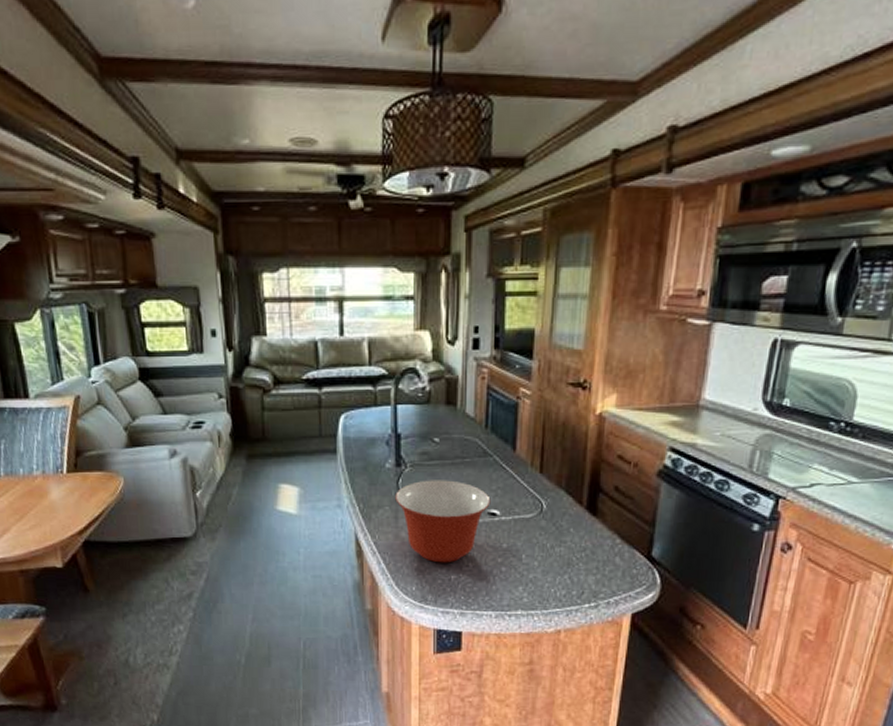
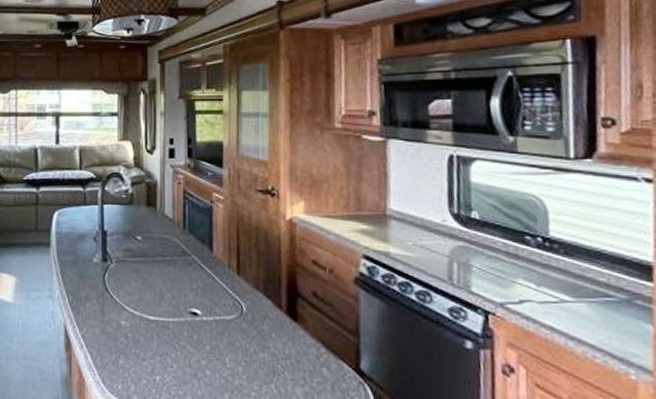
mixing bowl: present [395,480,491,563] -> none [102,276,192,363]

